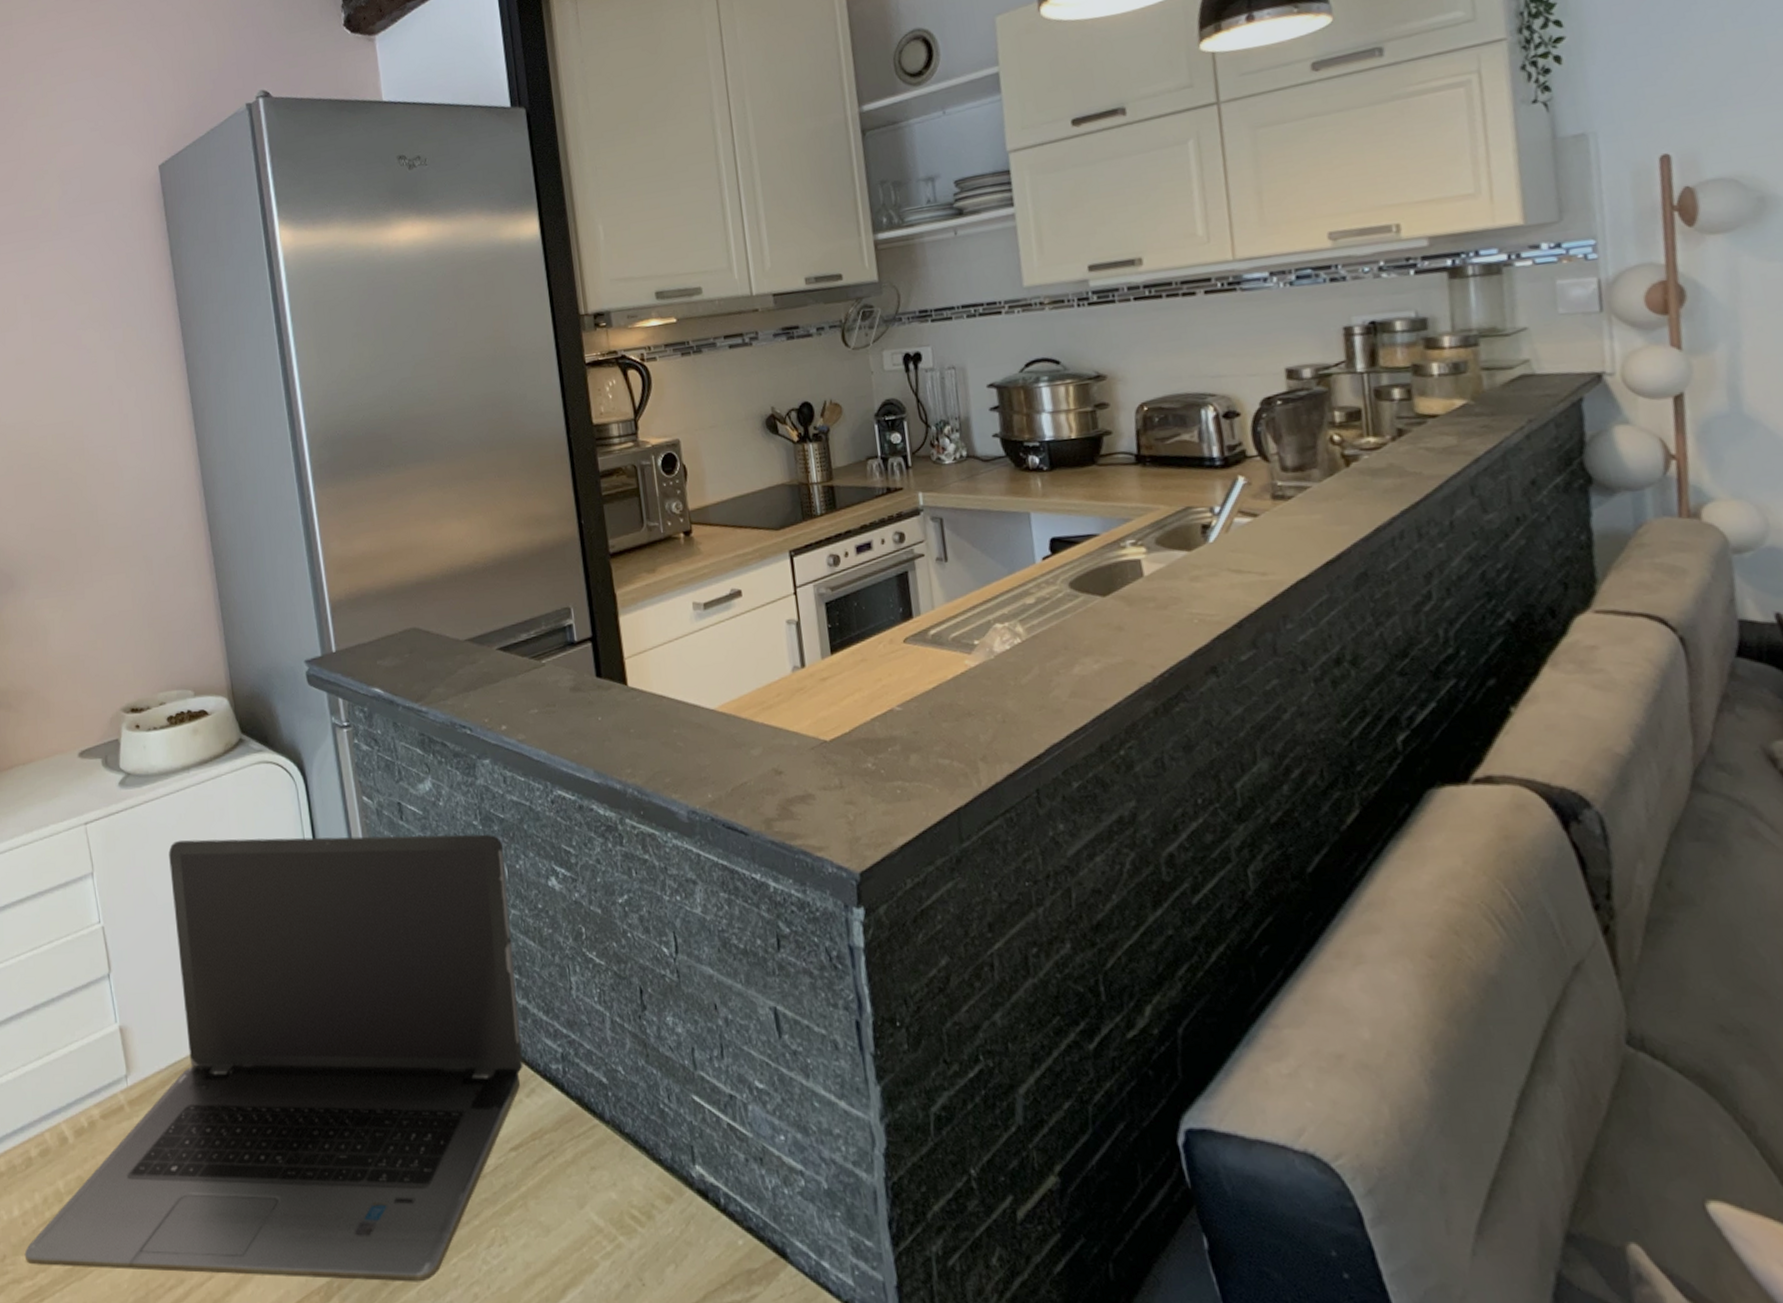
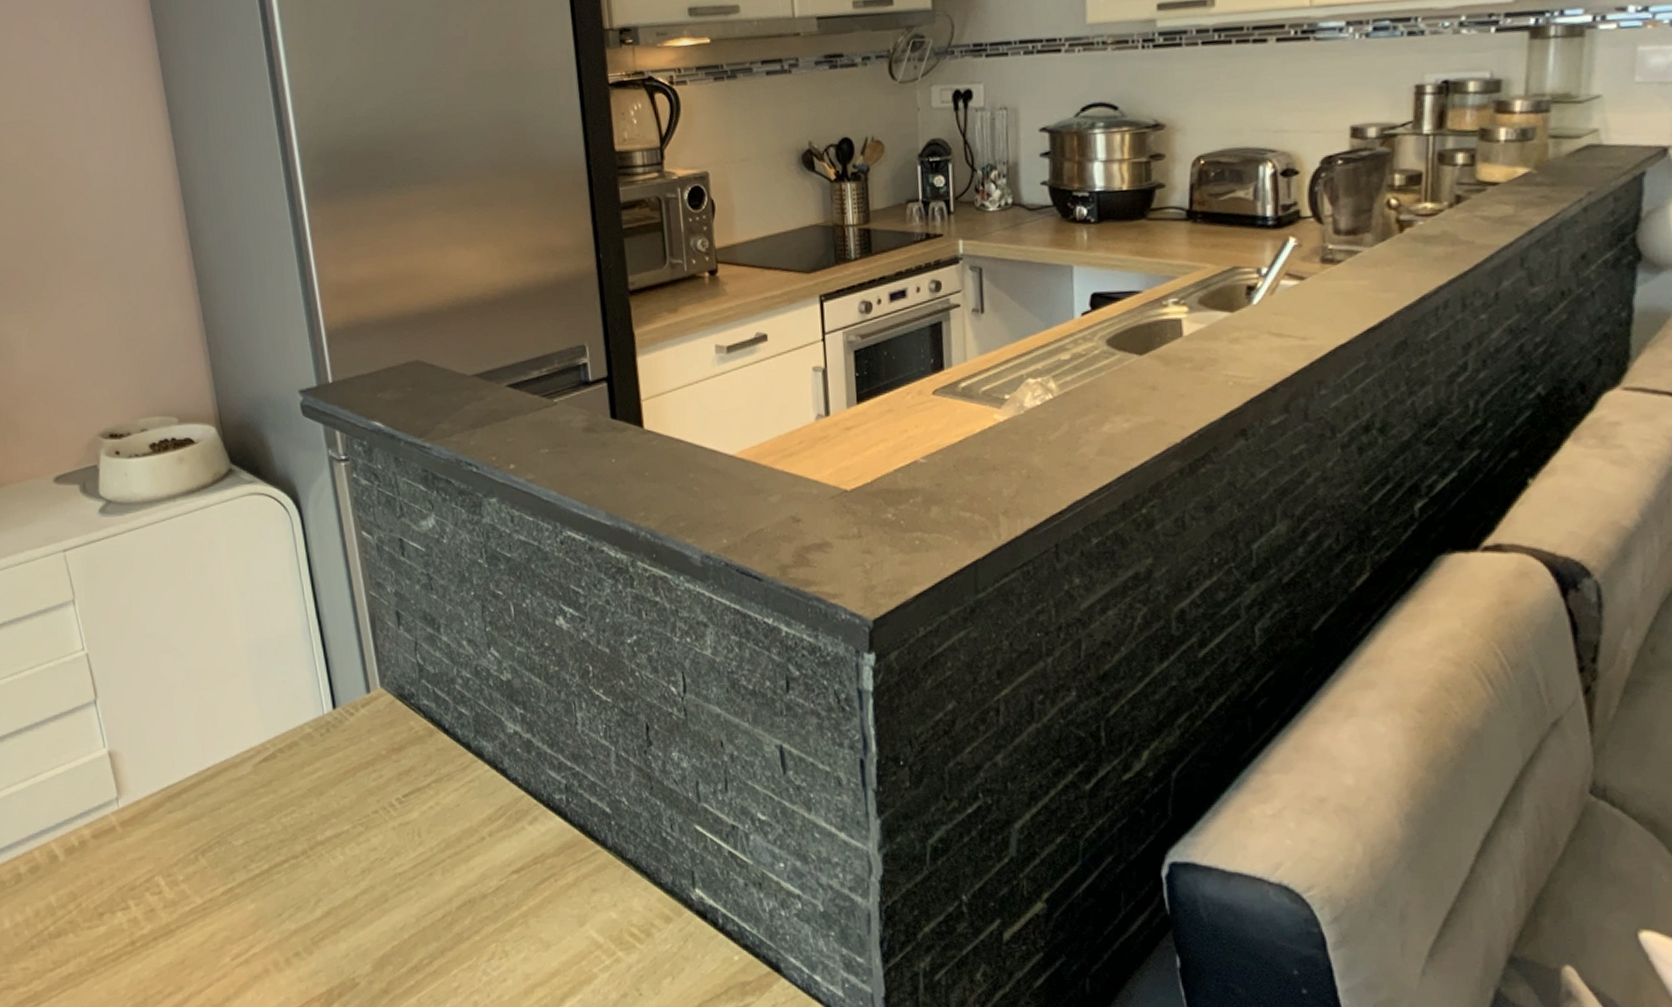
laptop computer: present [24,834,523,1282] -> none [17,569,526,991]

